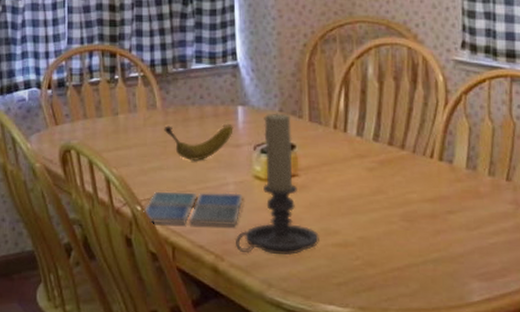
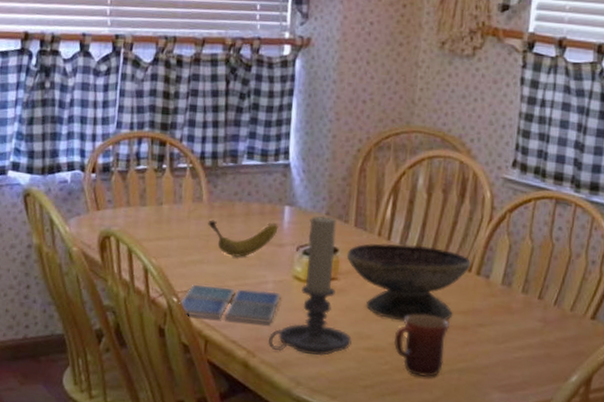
decorative bowl: none [304,134,432,214] -> present [346,243,471,322]
mug: none [362,205,418,270] -> present [393,314,449,377]

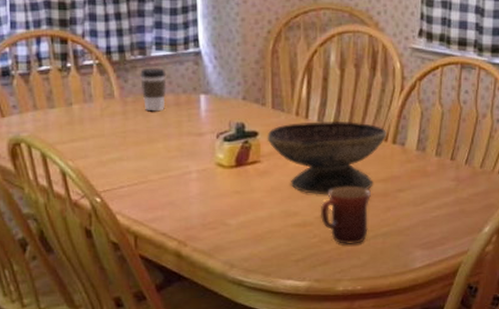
drink coaster: present [179,285,281,323] -> none [103,181,206,214]
fruit: present [208,219,278,258] -> none [123,113,196,151]
coffee cup: none [229,175,255,218] -> present [140,68,167,110]
candle holder: present [269,215,352,355] -> none [199,101,280,237]

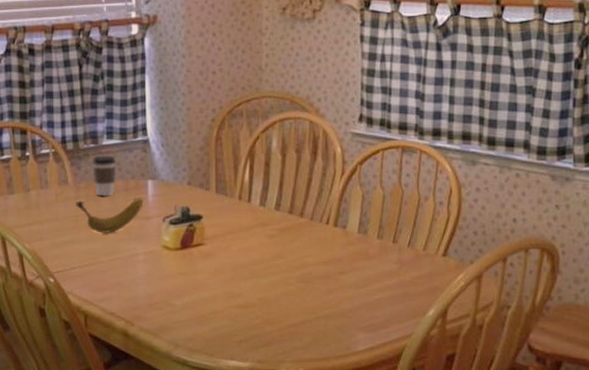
fruit: none [123,113,196,151] -> present [76,198,143,234]
decorative bowl: present [267,120,386,195] -> none [211,204,328,277]
mug: present [320,187,371,244] -> none [262,269,313,326]

